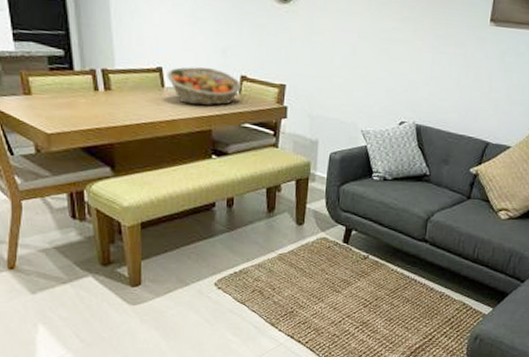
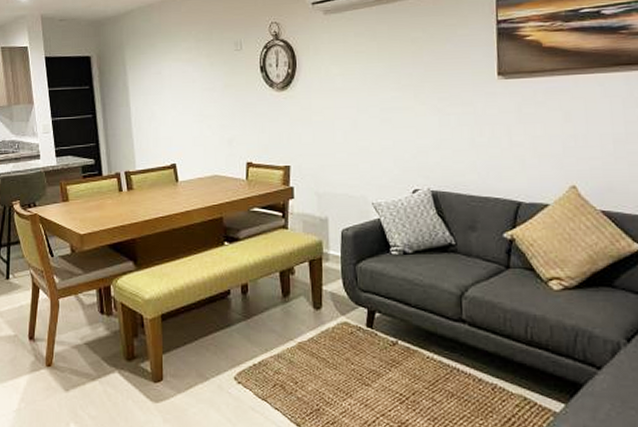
fruit basket: present [167,67,242,106] -> none [180,159,249,195]

